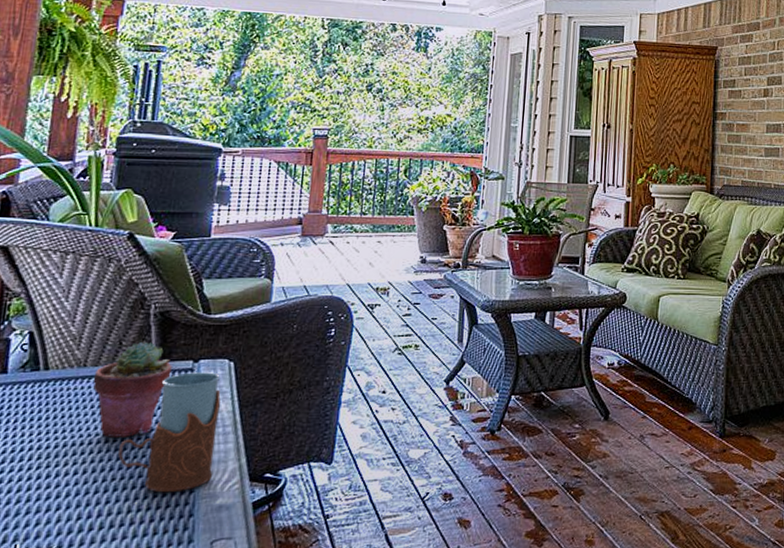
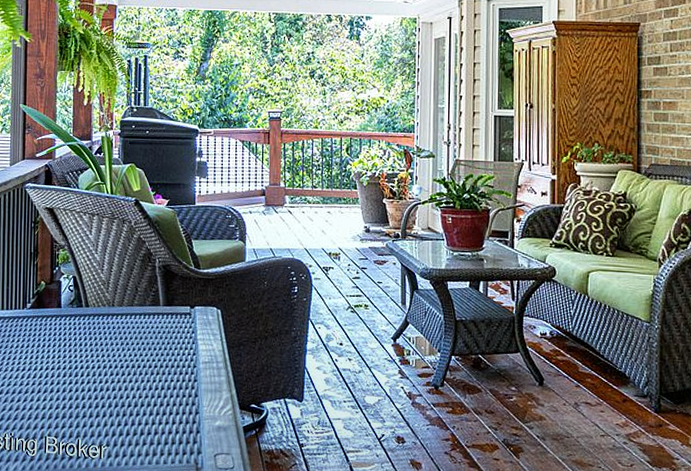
potted succulent: present [93,341,172,437] -> none [120,288,175,365]
drinking glass: present [118,372,221,493] -> none [142,316,214,412]

